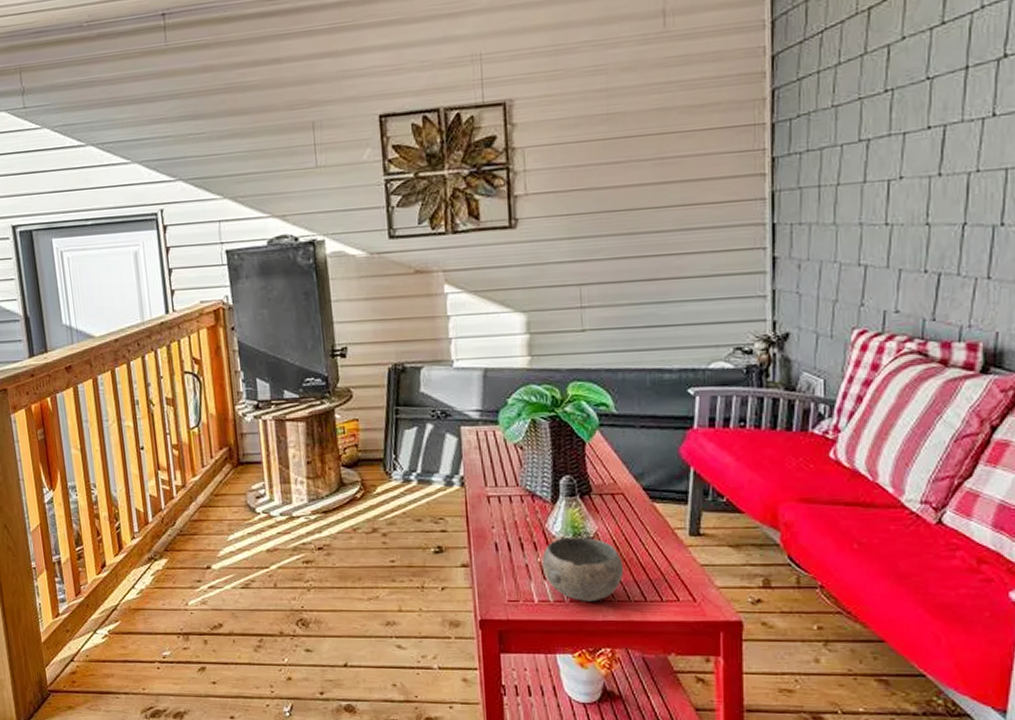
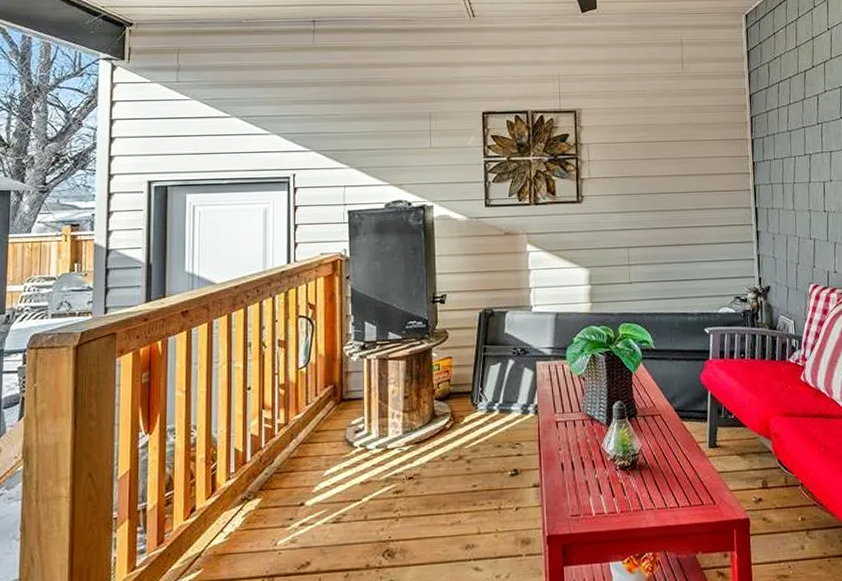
bowl: present [541,536,624,602] -> none [598,453,662,511]

